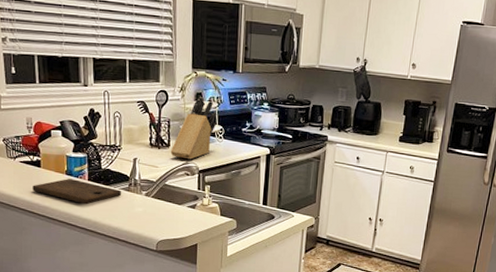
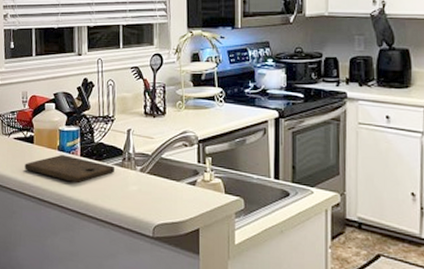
knife block: present [170,96,217,160] -> none [166,57,216,128]

